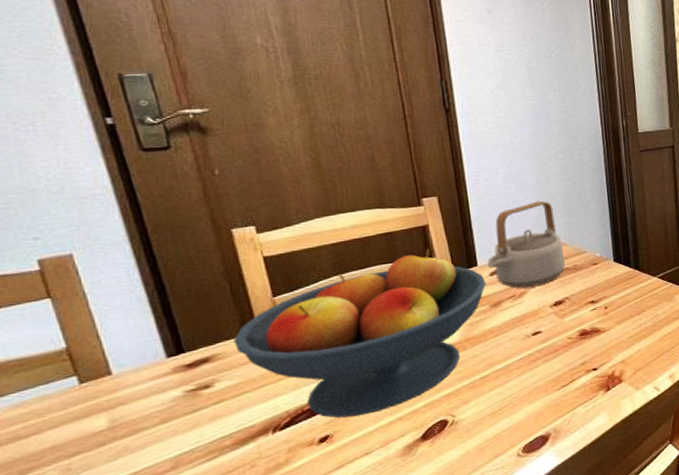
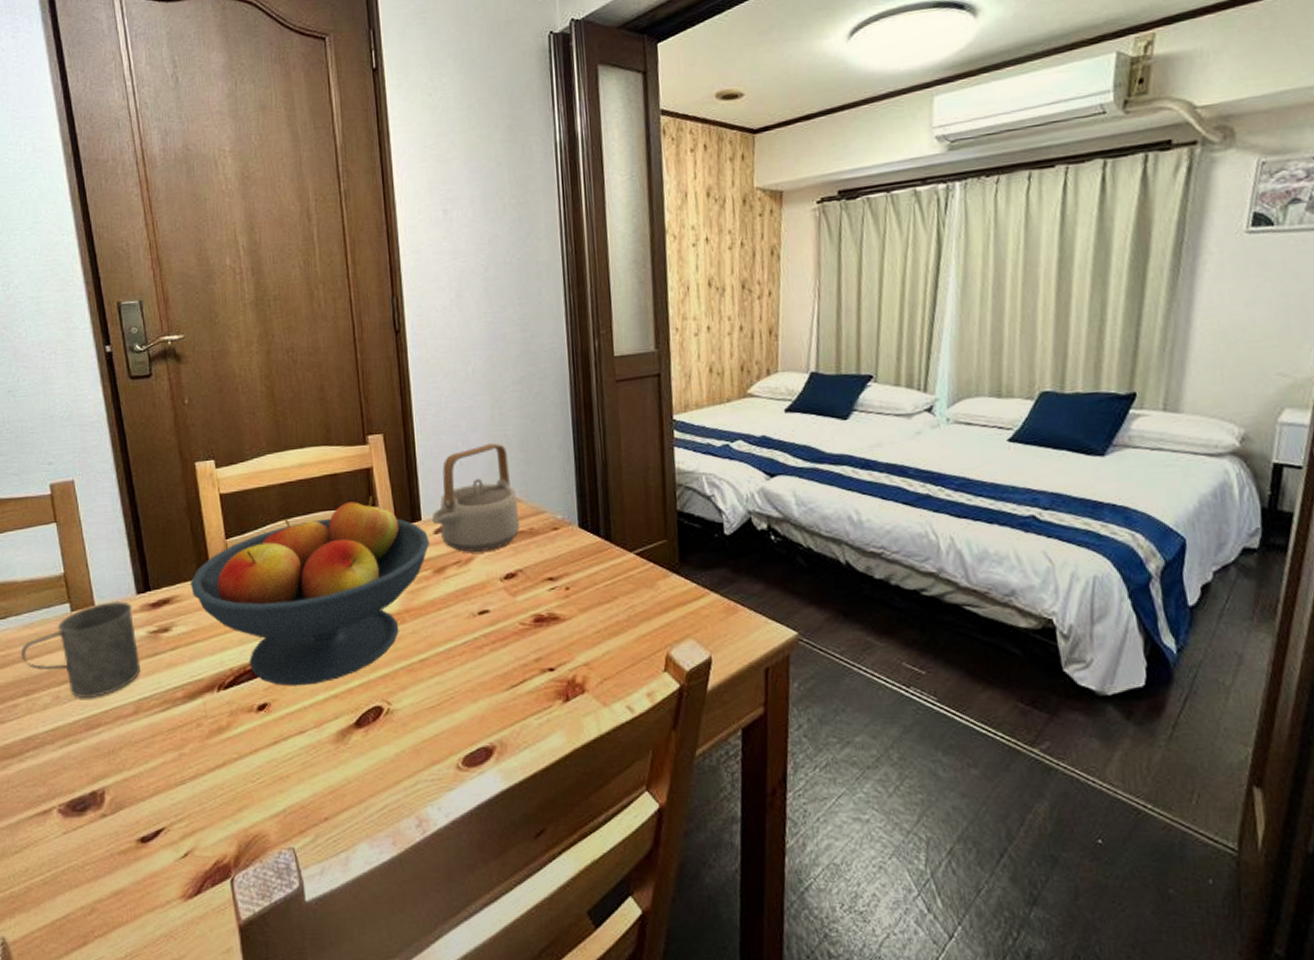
mug: none [10,366,177,466] -> present [20,600,140,699]

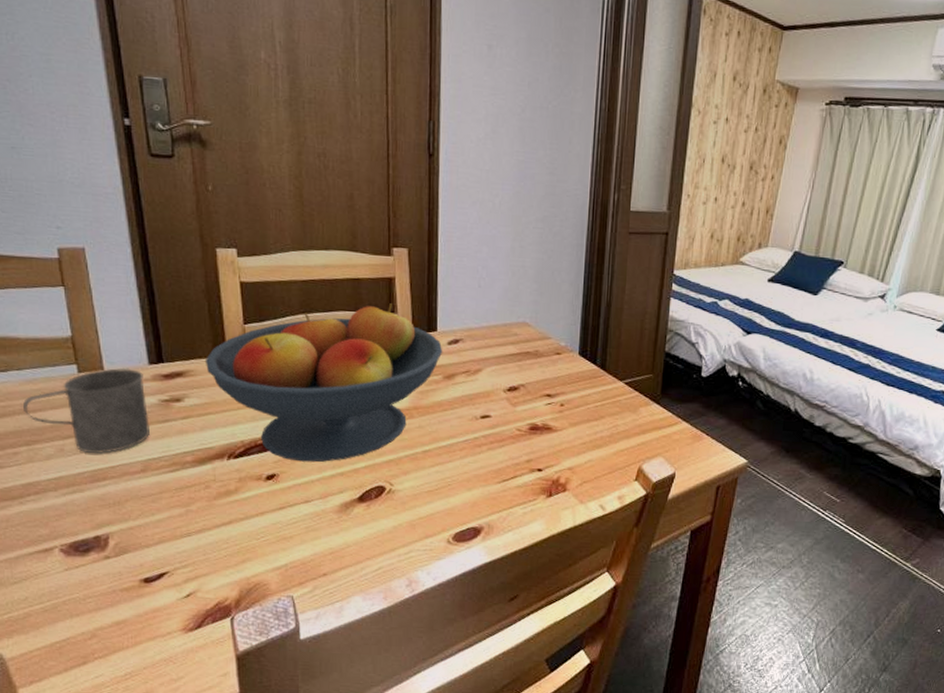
teapot: present [431,443,519,552] -> none [447,271,527,365]

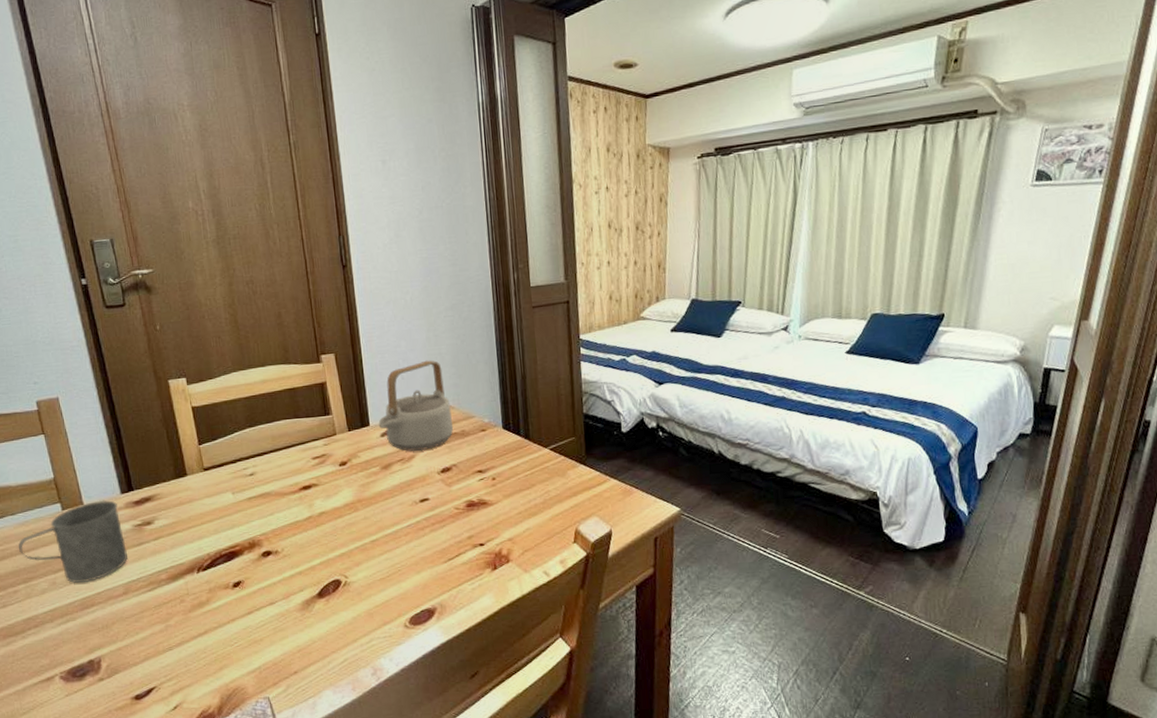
fruit bowl: present [205,303,443,462] -> none [168,406,378,566]
teapot: none [447,271,527,365] -> present [378,360,453,451]

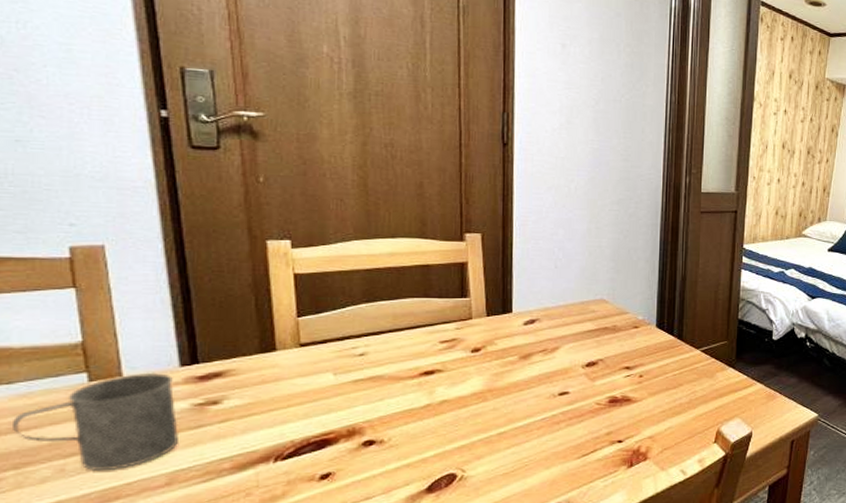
teapot: present [378,360,453,451] -> none [522,251,604,342]

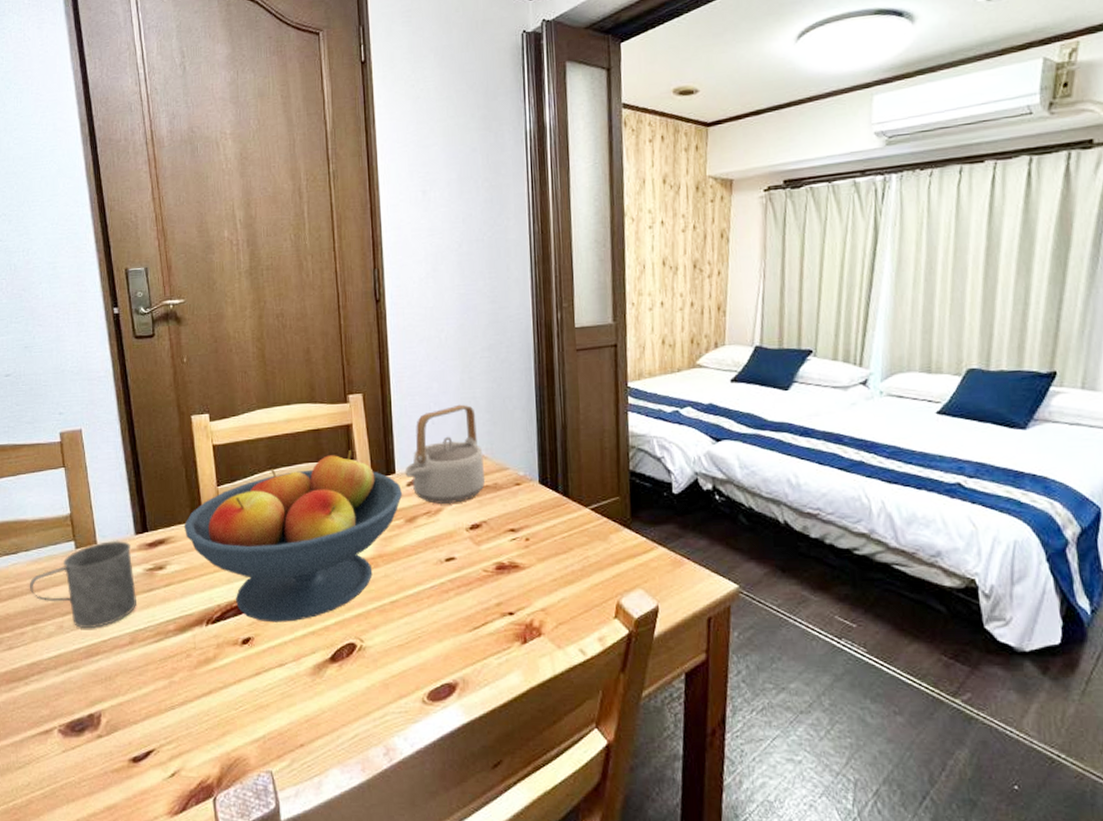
fruit bowl: none [249,288,519,457] -> present [183,450,403,623]
teapot: none [522,251,604,342] -> present [405,404,485,504]

